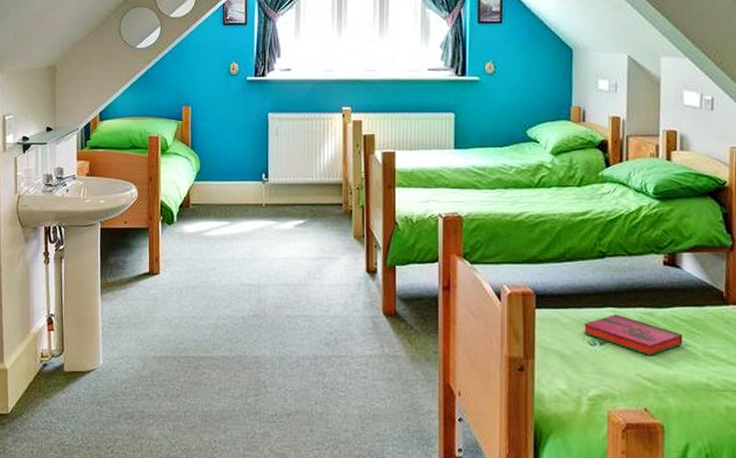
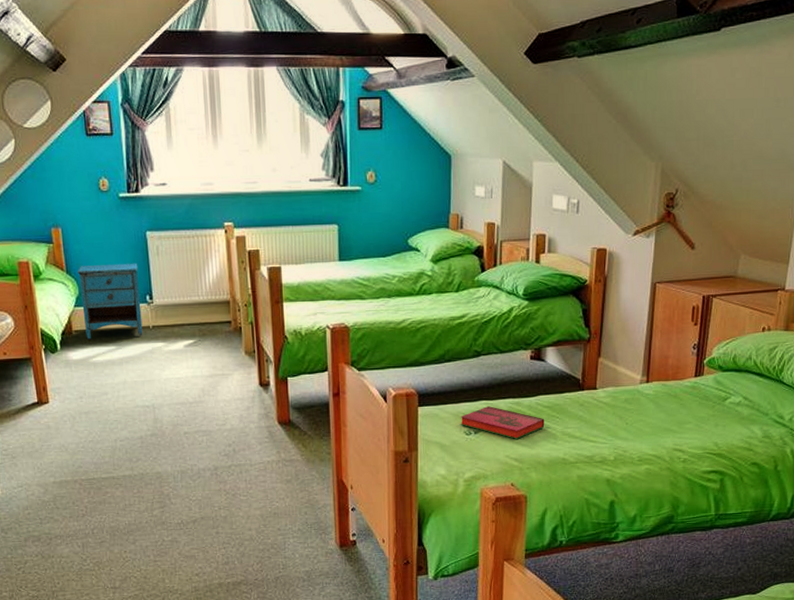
nightstand: none [201,142,257,214] -> present [78,263,143,340]

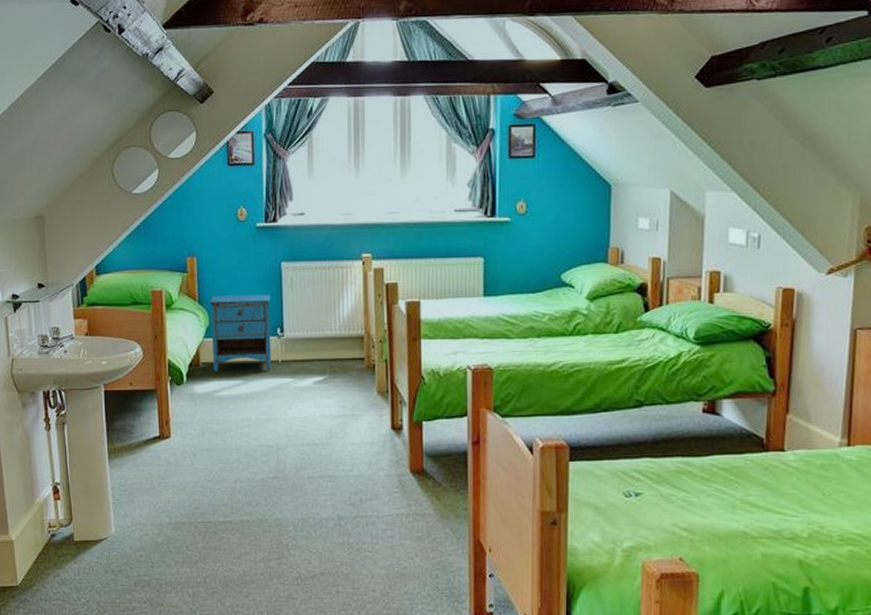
hardback book: present [460,406,545,439] -> none [618,465,721,505]

